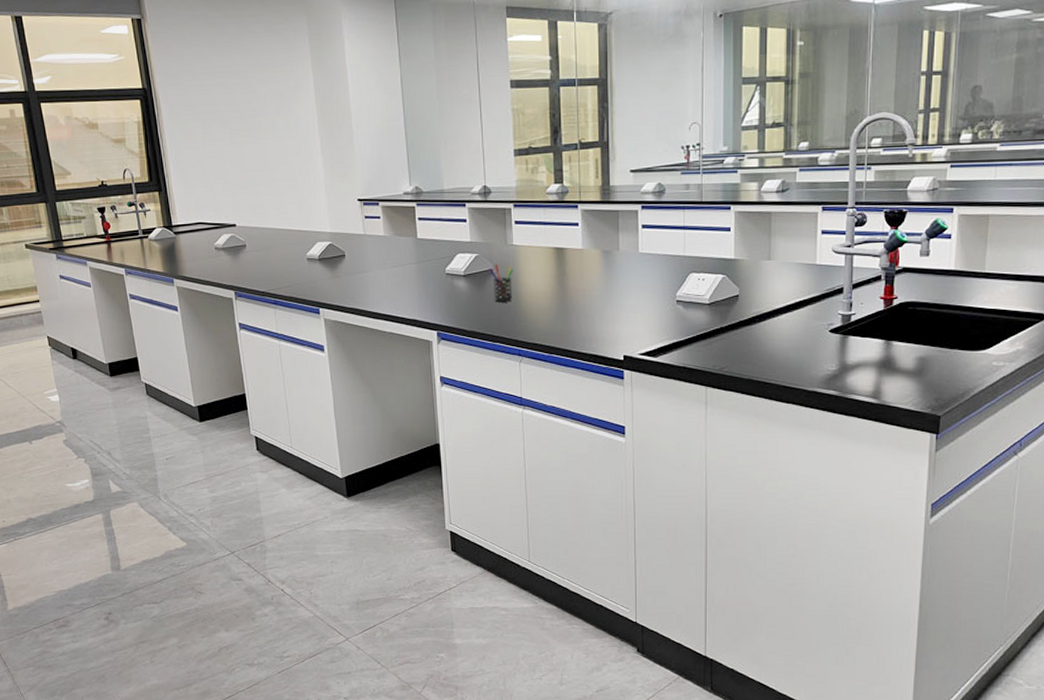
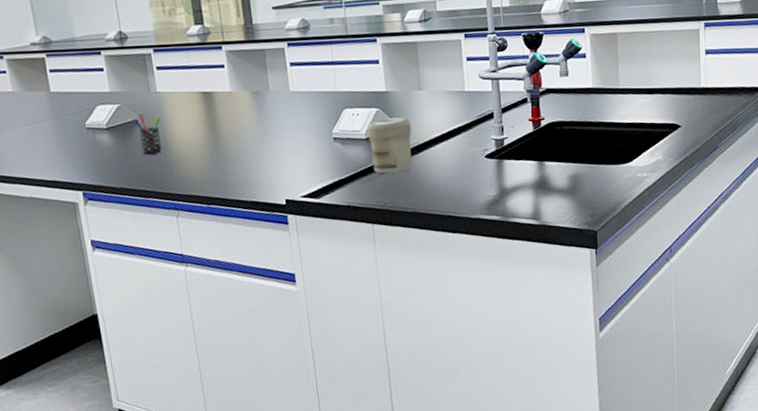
jar: none [711,285,756,340] -> present [367,117,412,174]

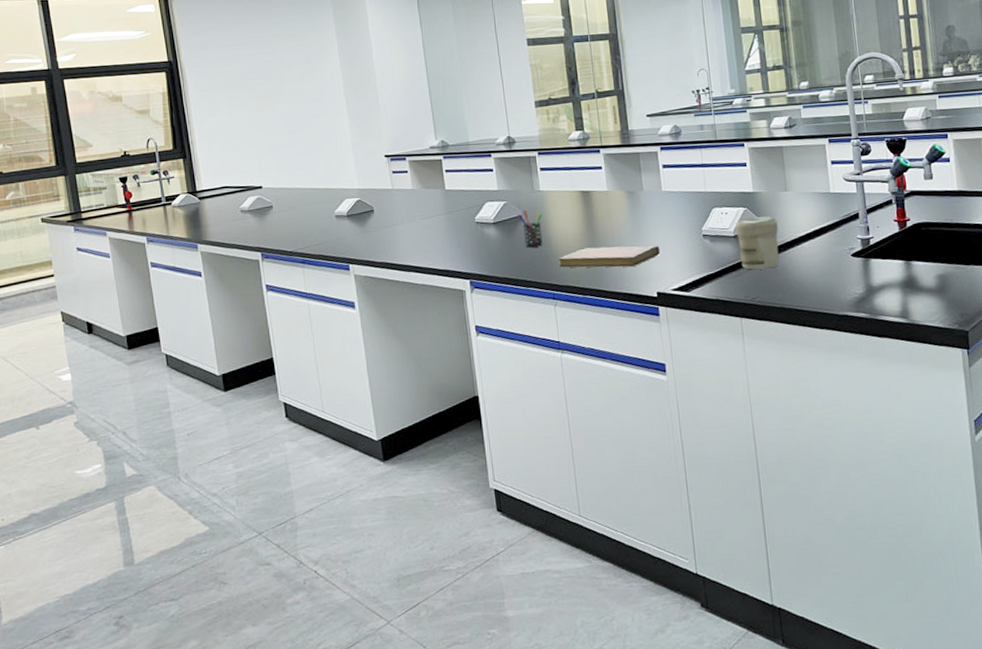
notebook: none [178,150,289,176] -> present [558,245,661,268]

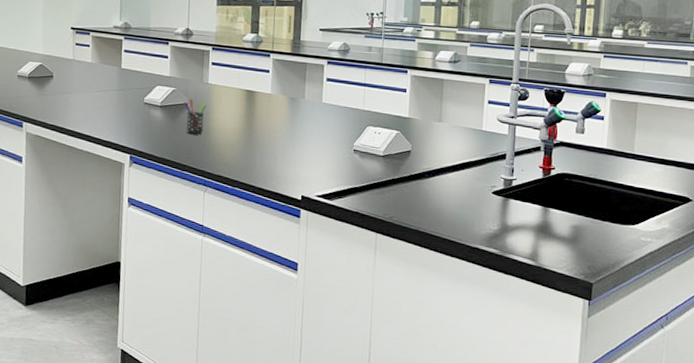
notebook: present [558,245,661,268] -> none [214,143,311,169]
jar: present [735,216,779,270] -> none [385,141,427,192]

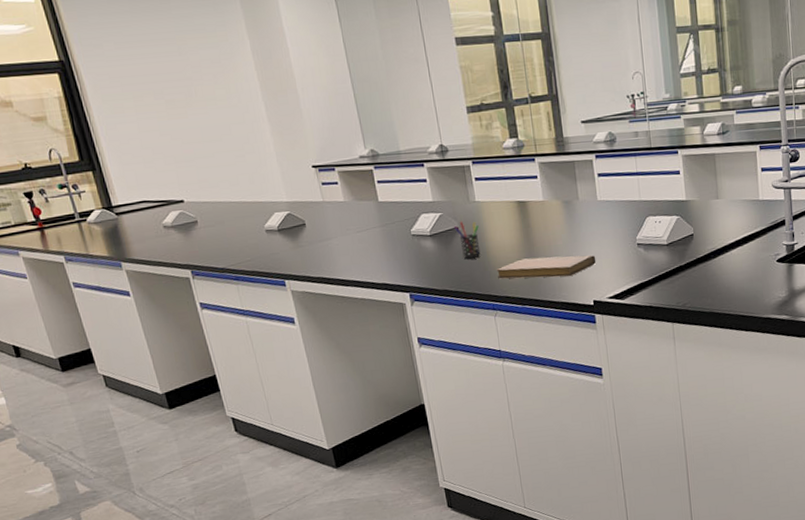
notebook: none [214,143,311,169] -> present [496,255,596,279]

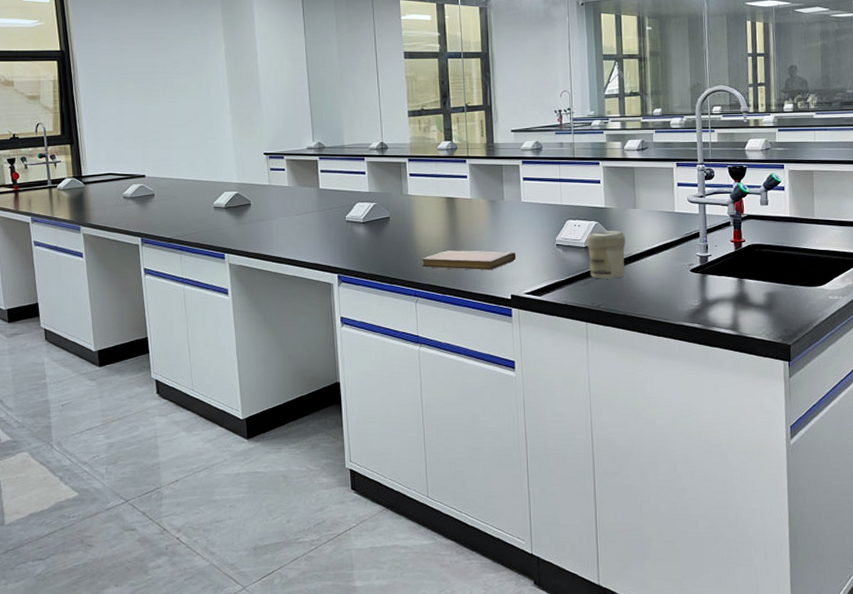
pen holder: present [453,221,481,259] -> none [385,211,409,247]
jar: none [668,224,709,277] -> present [586,230,625,279]

